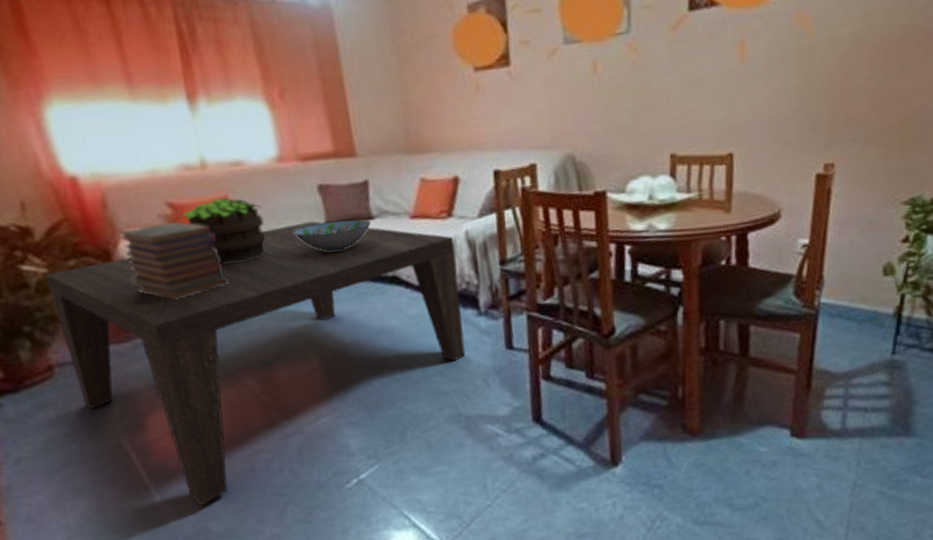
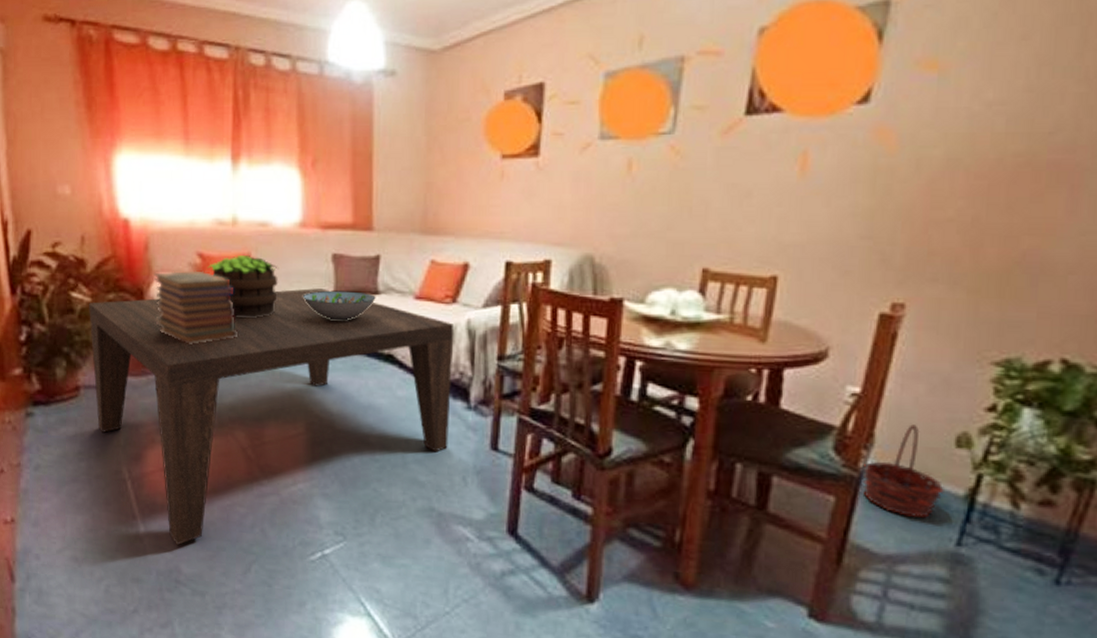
basket: none [818,262,879,339] -> present [862,424,944,518]

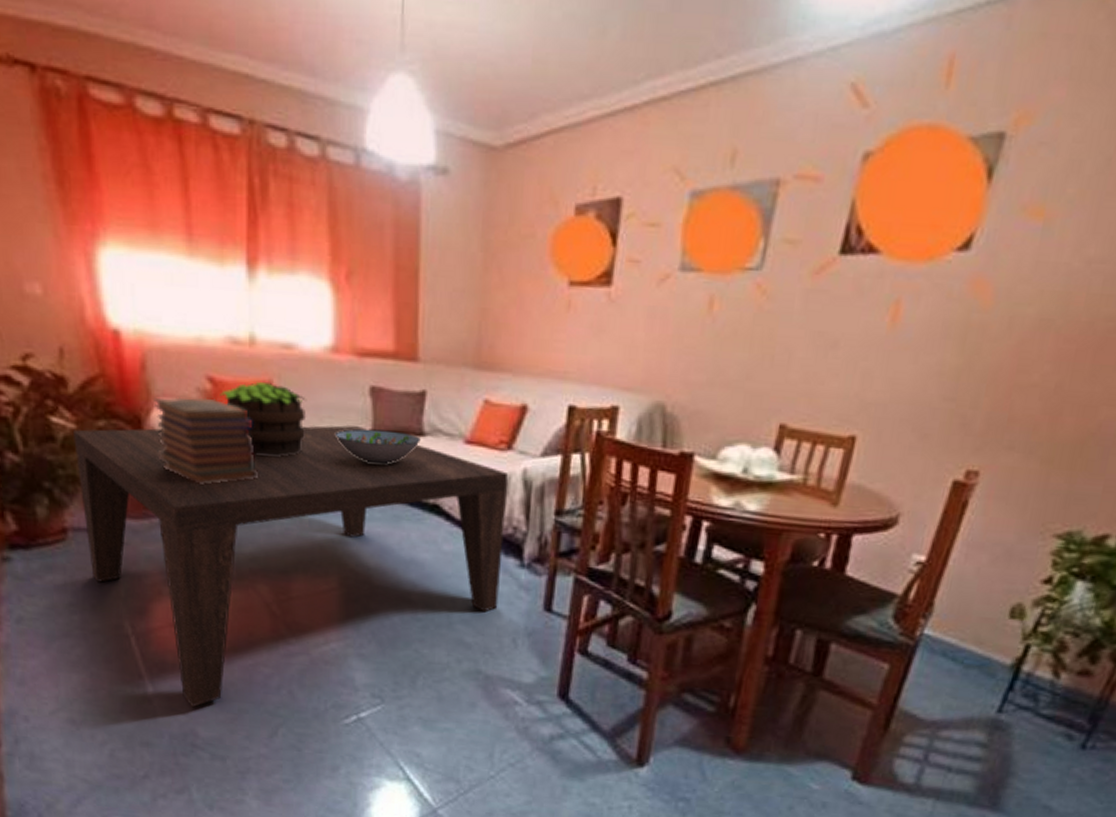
basket: present [862,424,944,518] -> none [916,594,993,686]

